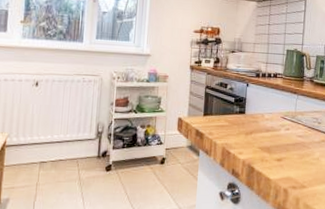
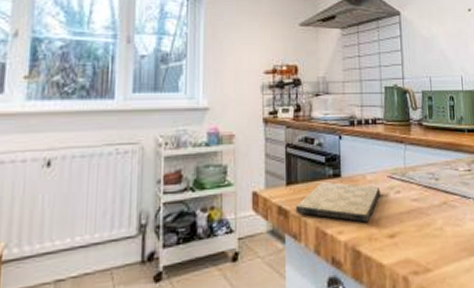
cutting board: none [209,115,274,148] -> present [295,181,381,223]

